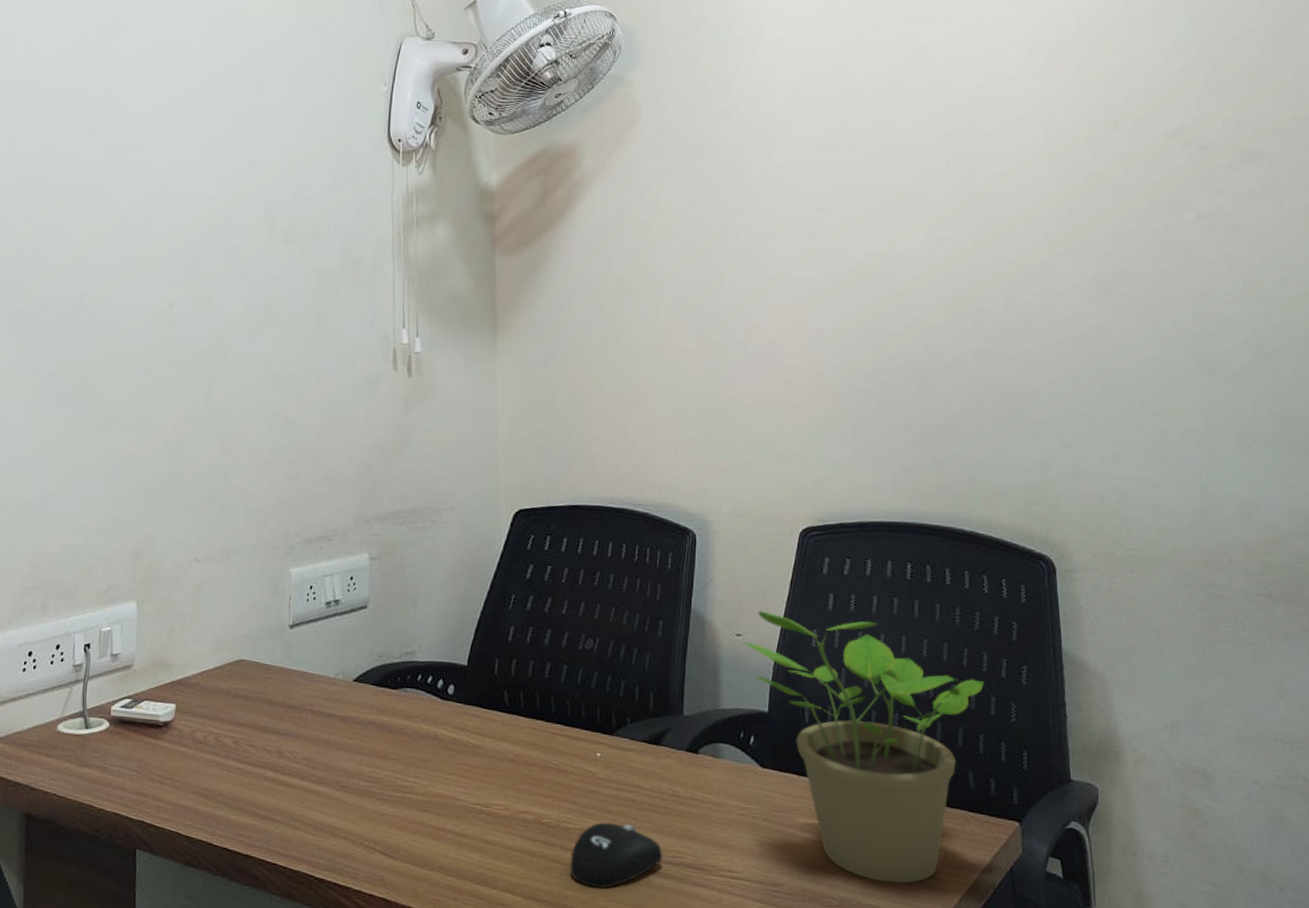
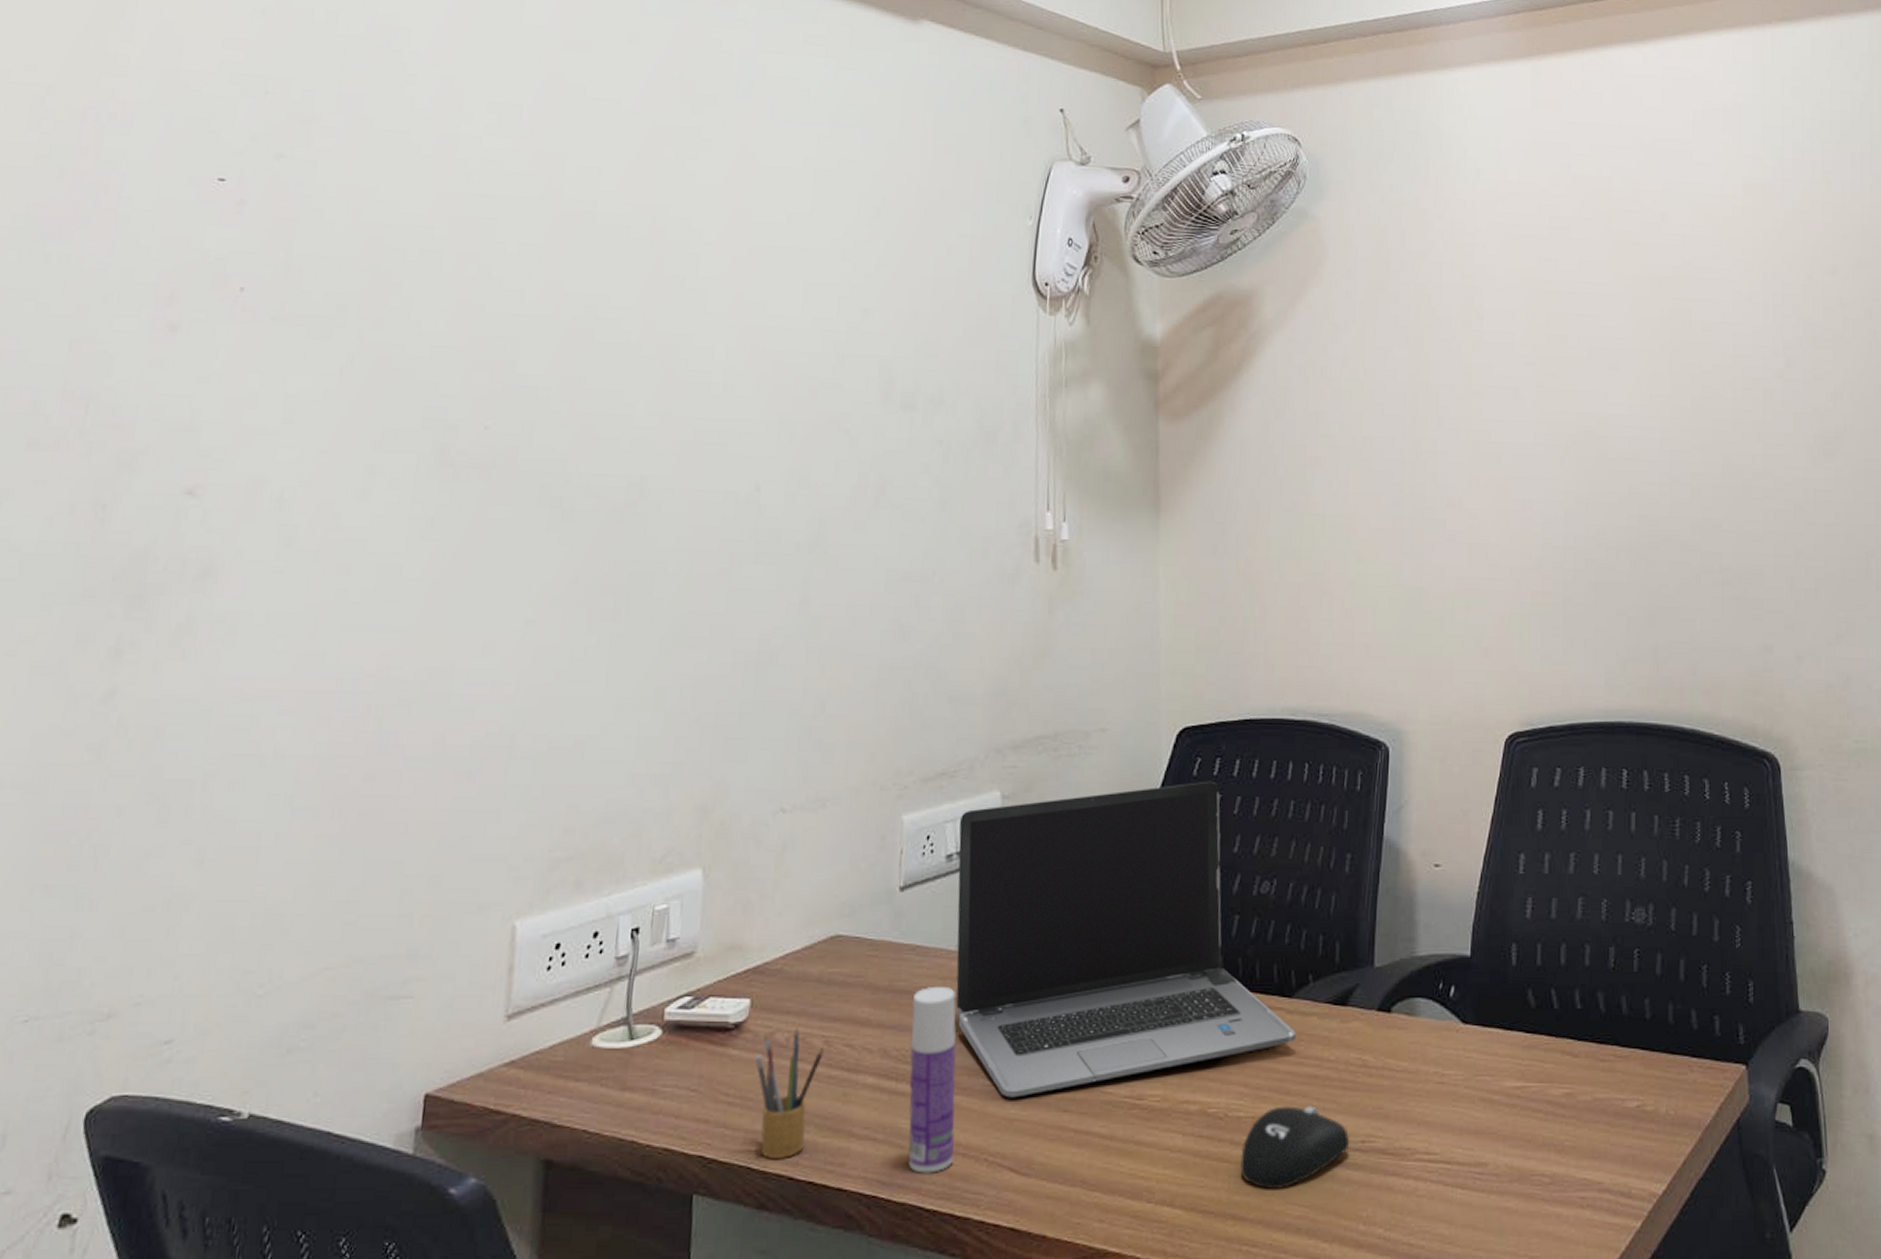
pencil box: none [180,728,233,828] -> present [755,1026,824,1158]
bottle: none [300,704,337,850] -> present [908,986,957,1173]
laptop computer: none [335,554,616,797] -> present [955,781,1296,1098]
potted plant: present [741,611,984,884] -> none [1440,835,1706,1151]

